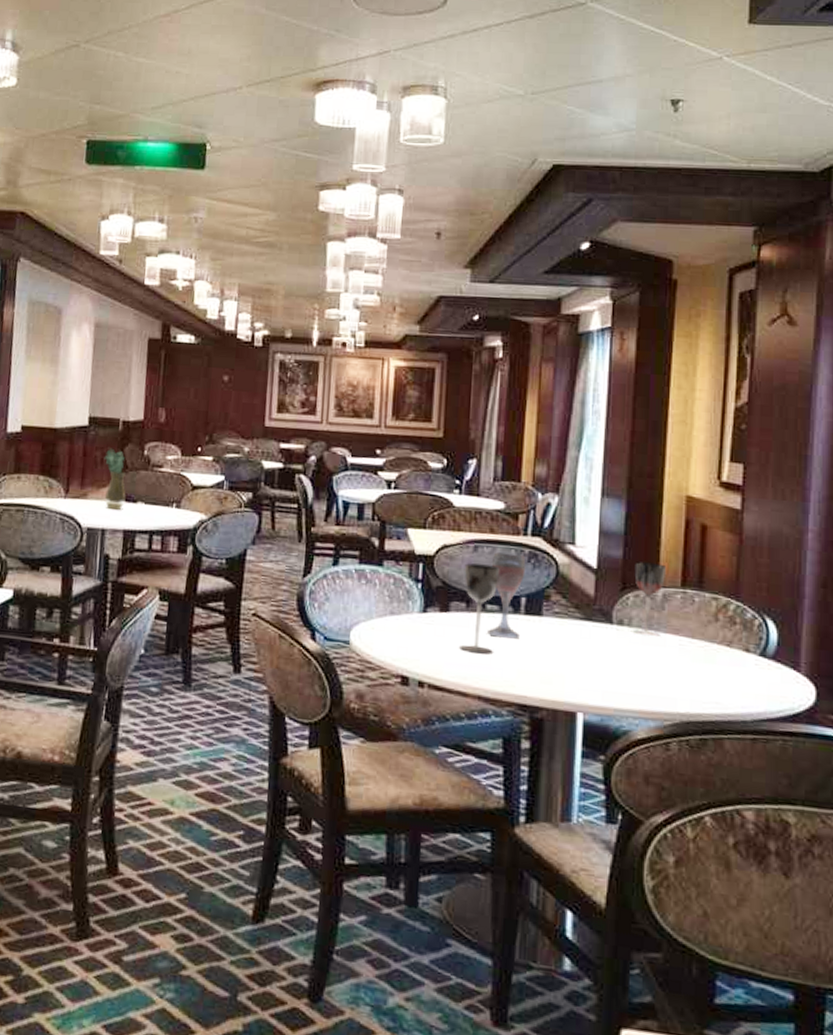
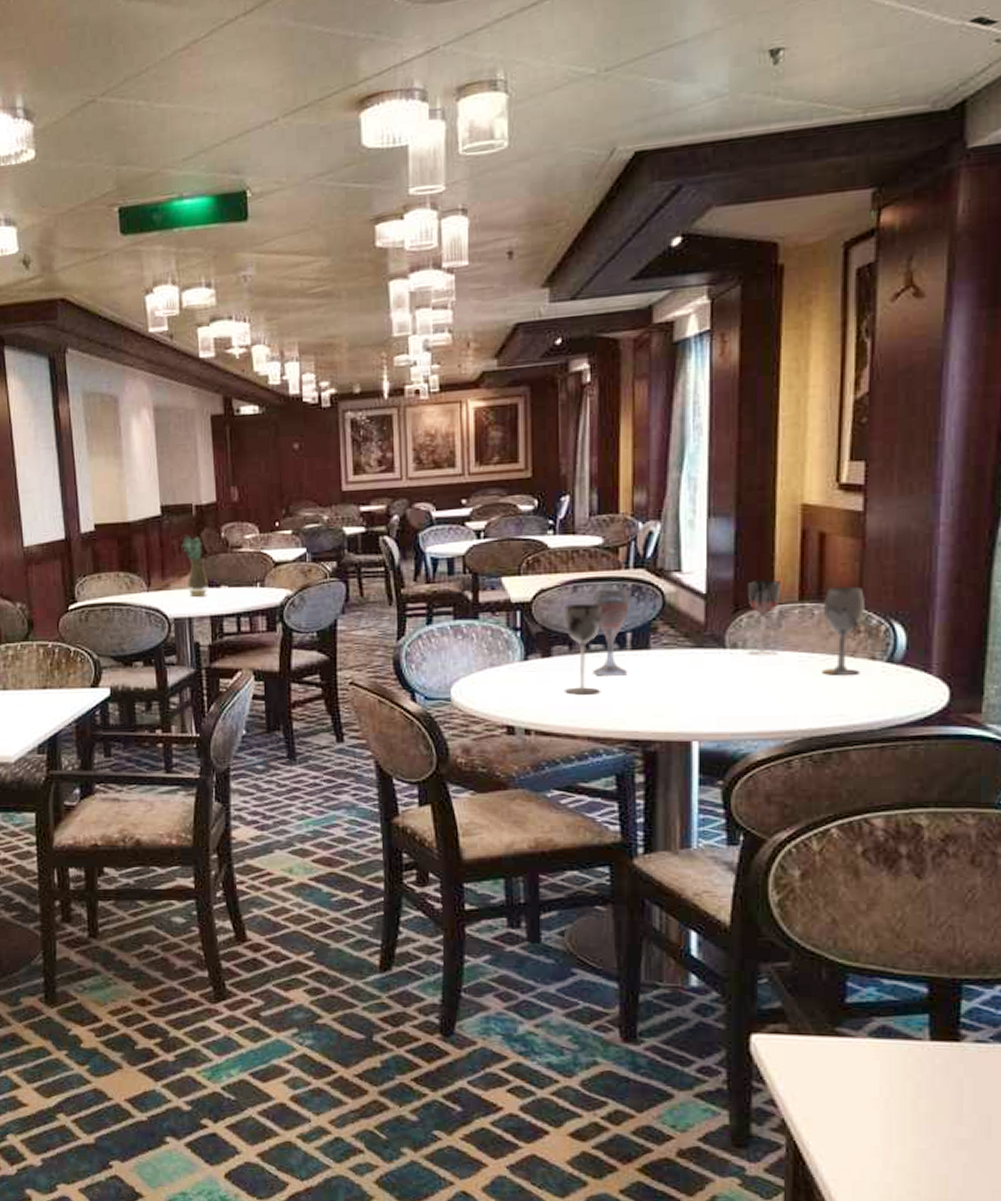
wine glass: none [701,577,741,666] -> present [822,586,864,677]

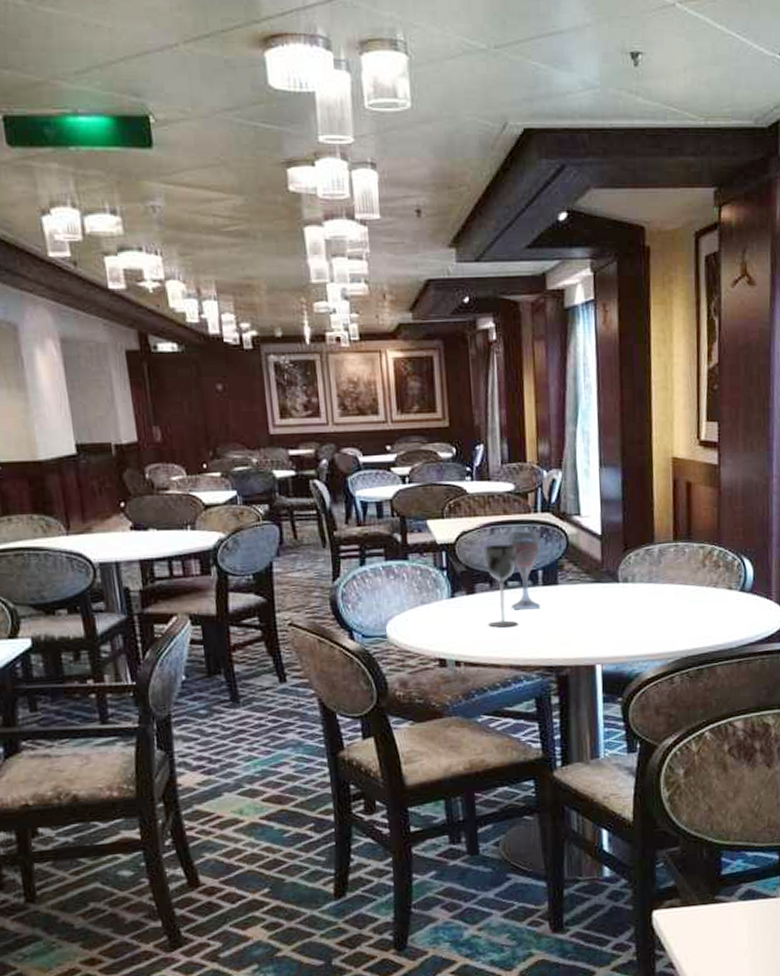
vase: present [181,535,209,598] -> none [102,475,136,541]
wineglass: present [747,580,781,657] -> none [633,522,660,590]
wine glass: present [822,586,864,677] -> none [692,528,722,604]

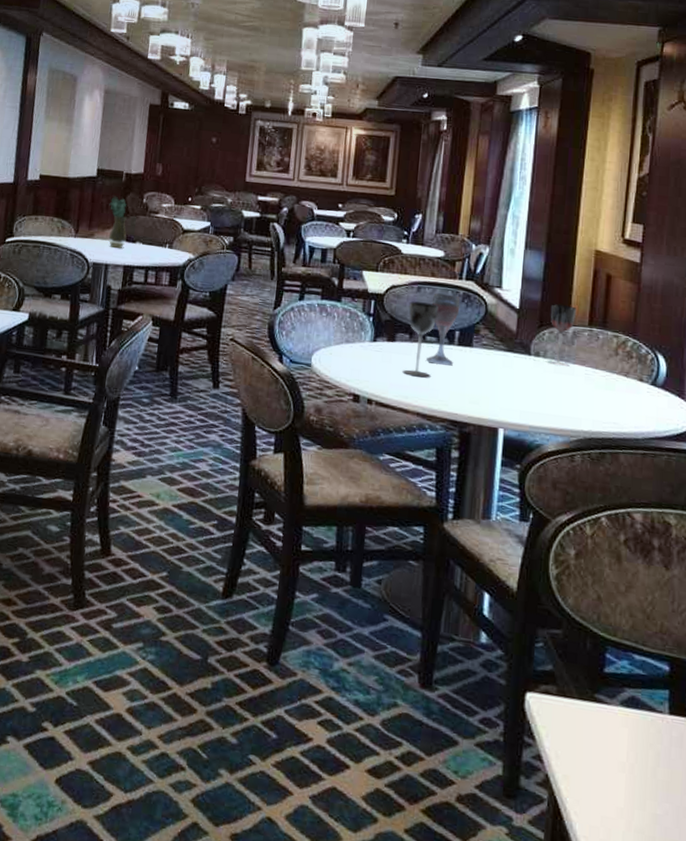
vase: none [102,475,136,541] -> present [108,196,128,249]
wineglass: none [633,522,660,590] -> present [546,304,576,368]

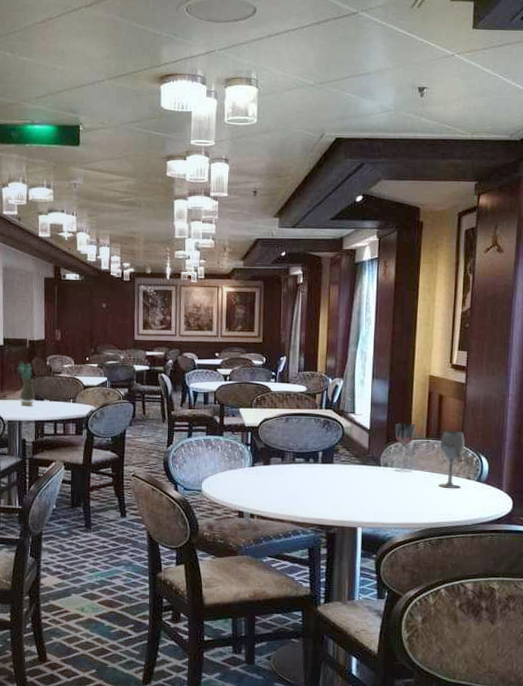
wine glass: present [403,301,439,378] -> none [278,430,304,492]
cup: present [427,293,461,366] -> none [297,422,322,481]
wine glass: none [602,318,637,392] -> present [438,430,465,489]

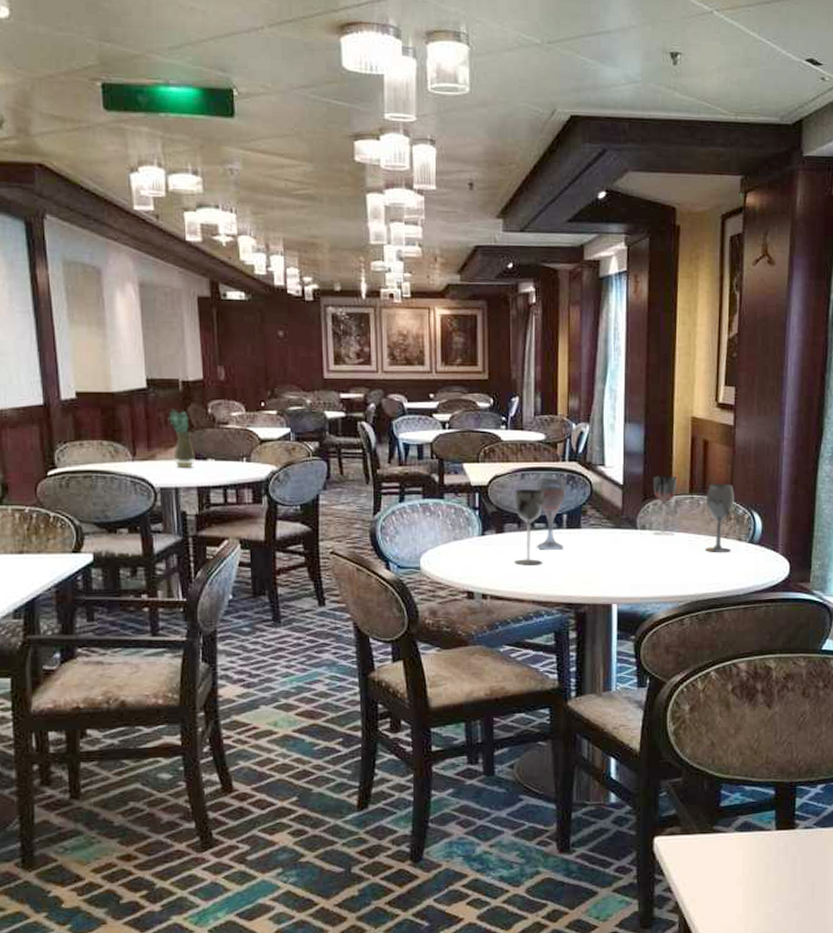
wine glass: none [278,430,304,492] -> present [514,489,544,565]
cup: none [297,422,322,481] -> present [537,478,565,550]

